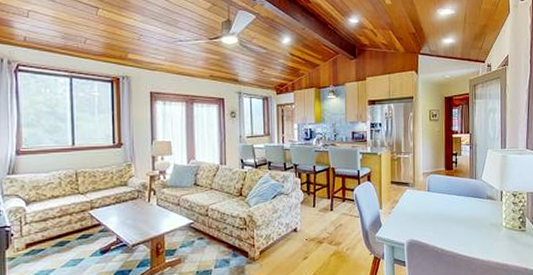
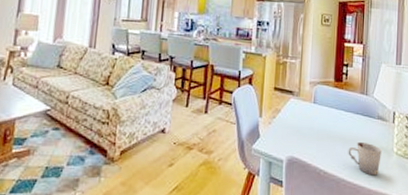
cup: none [462,220,492,249] -> present [348,141,382,176]

